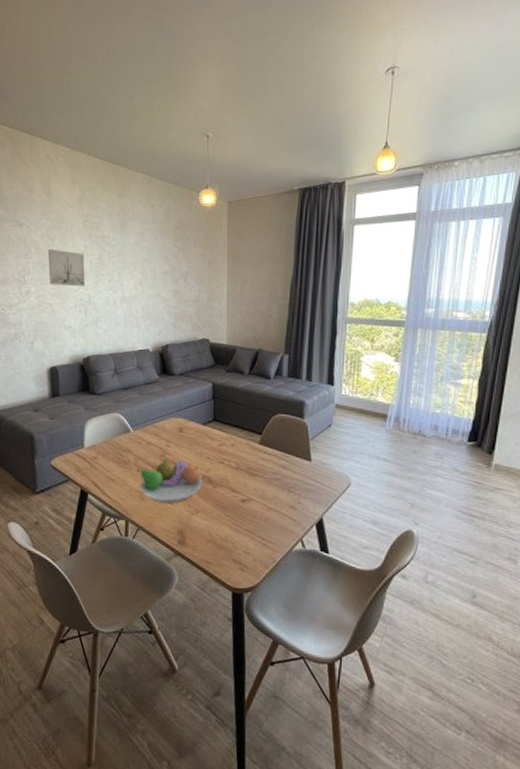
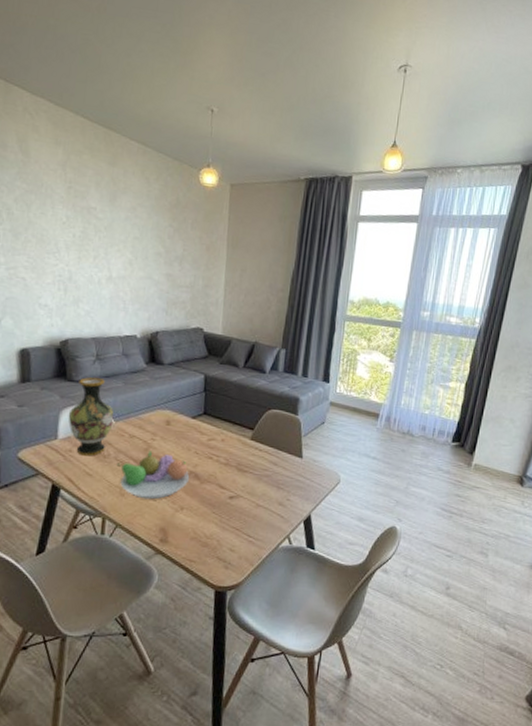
wall art: present [47,248,86,286] -> none [22,215,67,261]
vase: none [92,389,132,463] -> present [68,377,114,456]

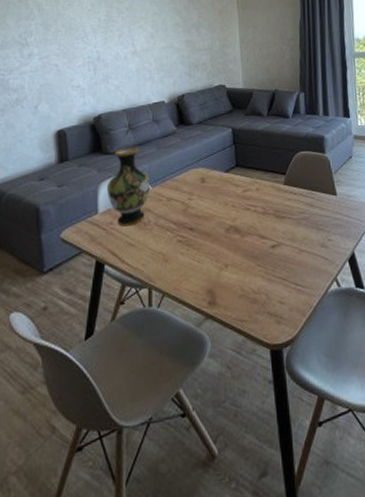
fruit bowl: present [116,451,190,500] -> none [157,211,230,262]

